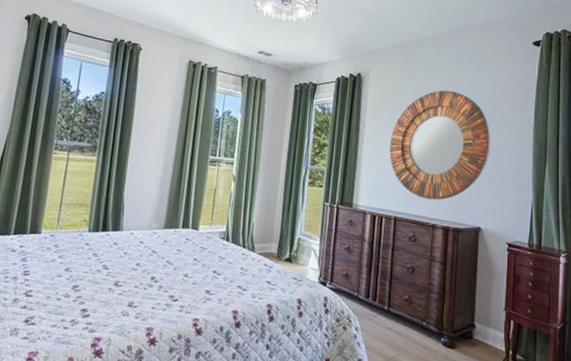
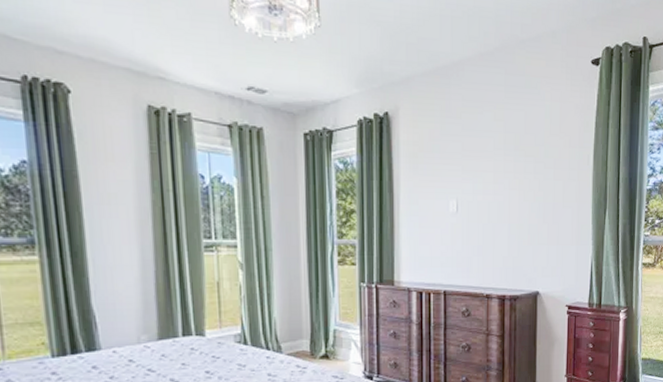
home mirror: present [389,90,491,200] -> none [432,128,547,266]

